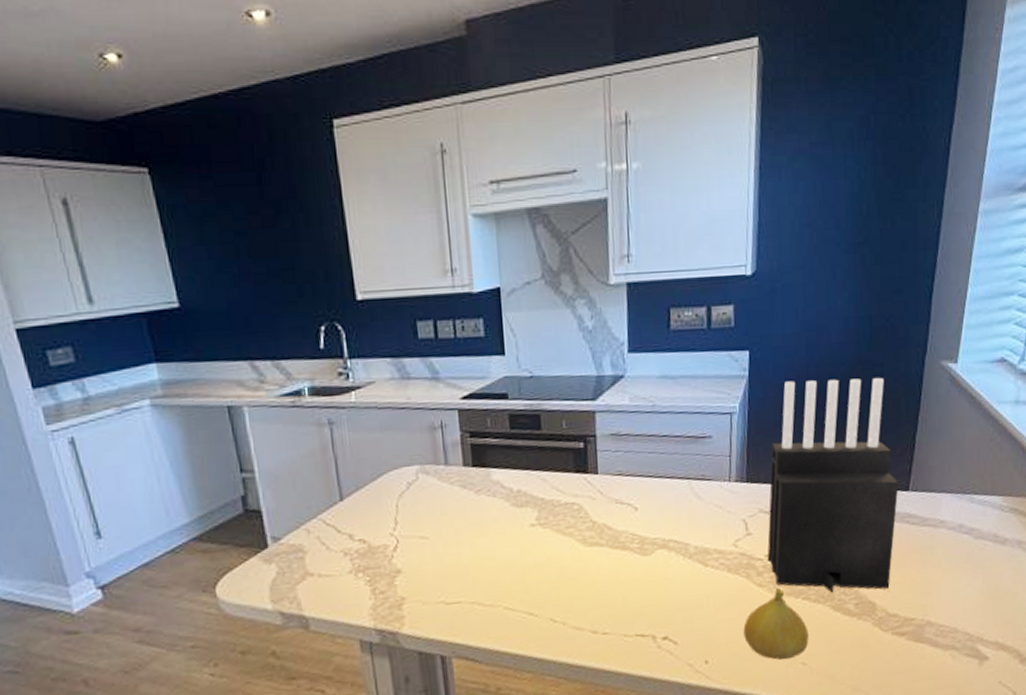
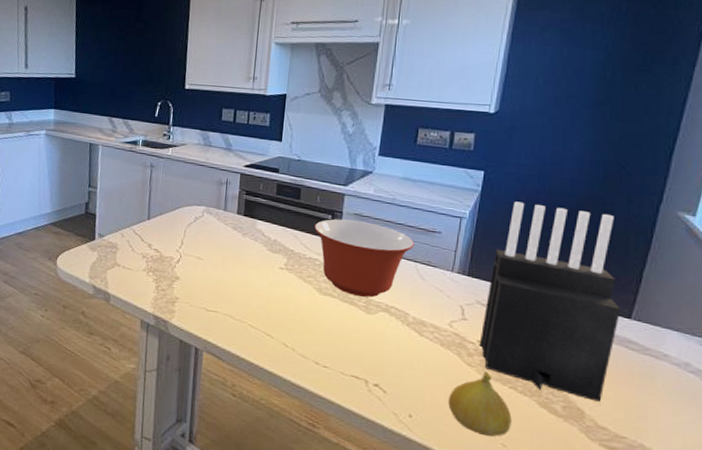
mixing bowl: none [565,441,684,538] -> present [314,219,414,298]

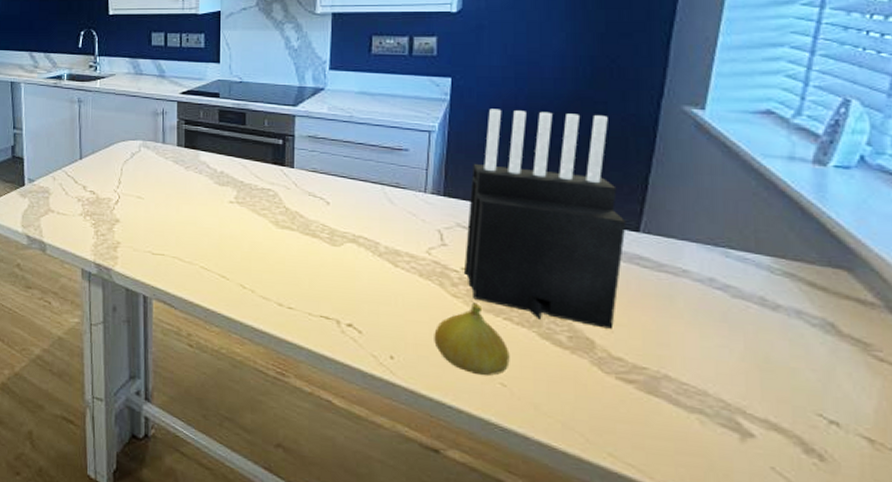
mixing bowl: present [314,219,414,298] -> none [265,143,379,228]

